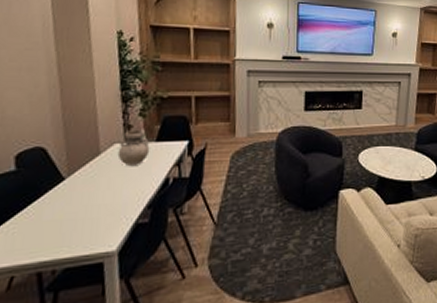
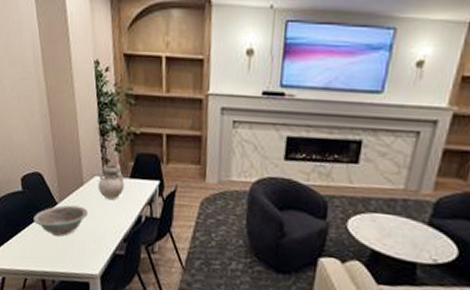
bowl: none [29,178,105,217] -> present [33,205,88,237]

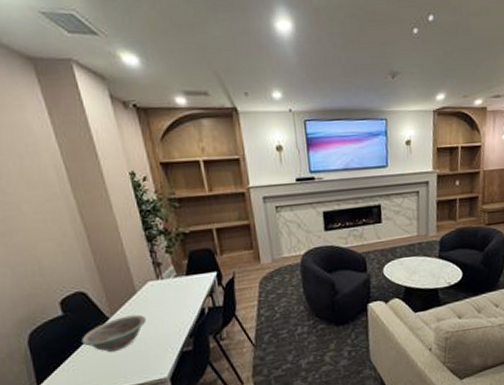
vase: present [97,165,125,199] -> none [152,267,182,301]

